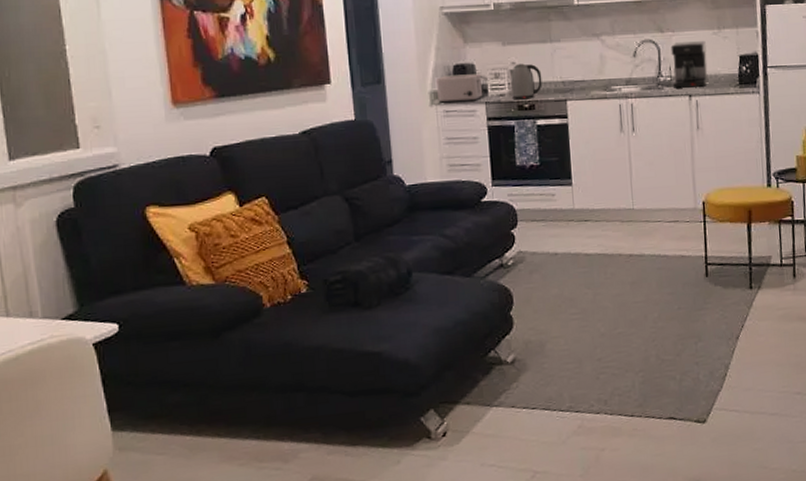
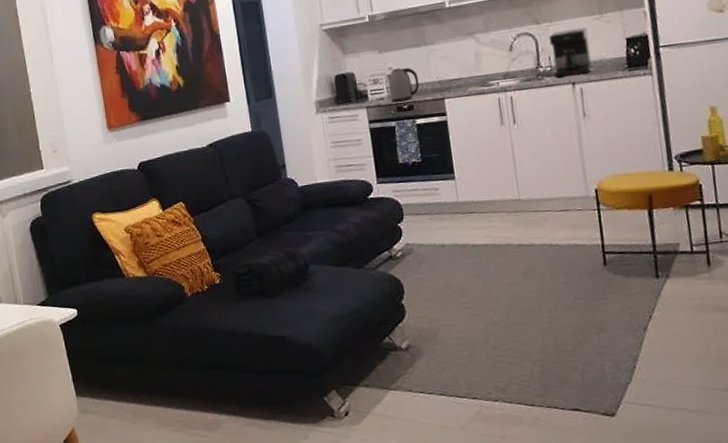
toaster: present [435,74,483,104] -> none [319,81,364,112]

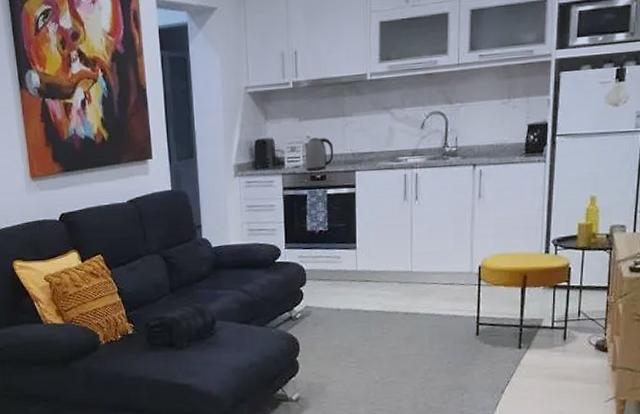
coffee maker: present [548,27,593,78] -> none [457,110,494,158]

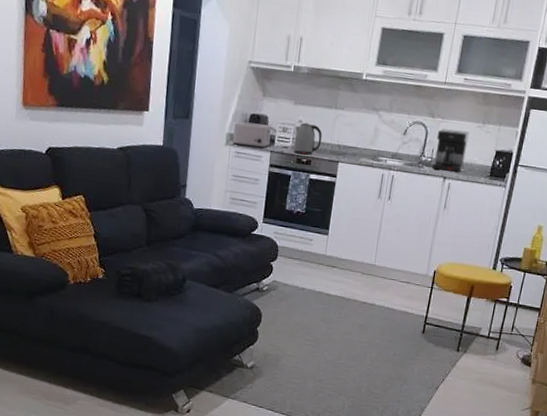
toaster: none [239,148,281,176] -> present [232,121,271,149]
coffee maker: none [457,110,494,158] -> present [431,128,469,172]

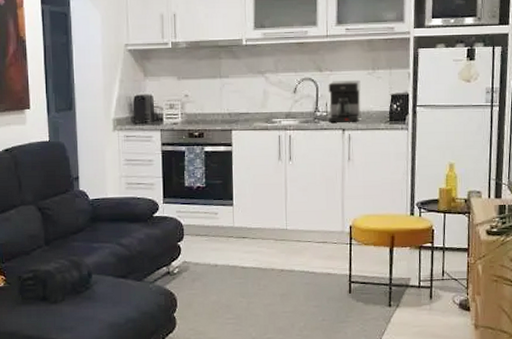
toaster: present [232,121,271,149] -> none [118,104,159,130]
kettle: present [294,122,323,155] -> none [182,96,211,128]

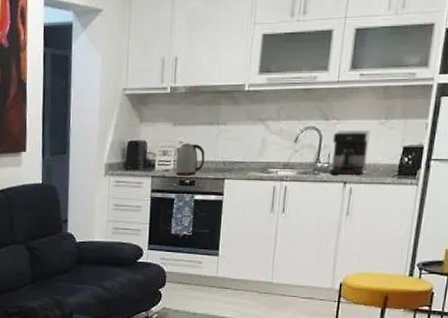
kettle: none [182,96,211,128] -> present [176,143,205,176]

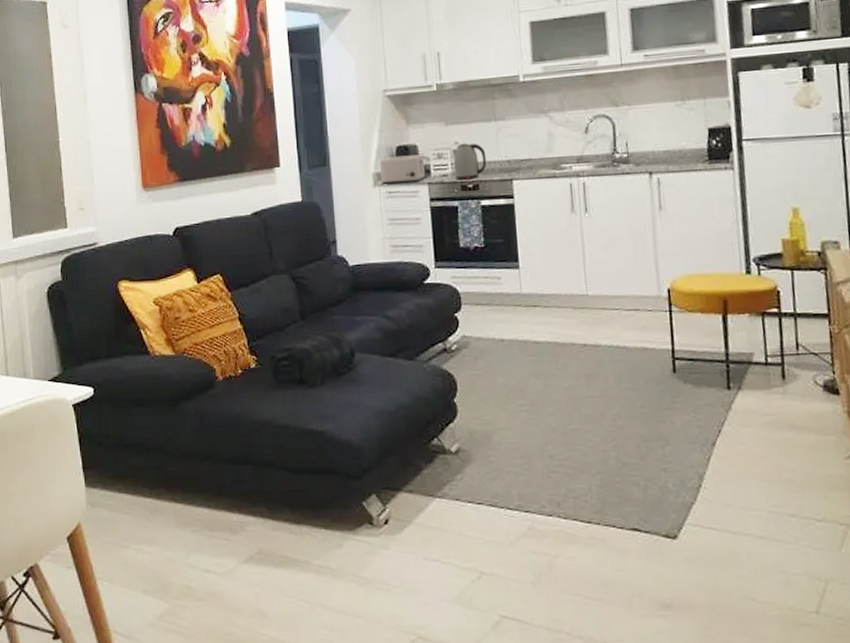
toaster: none [111,150,151,175] -> present [378,154,426,185]
coffee maker: present [328,129,370,175] -> none [627,113,672,165]

